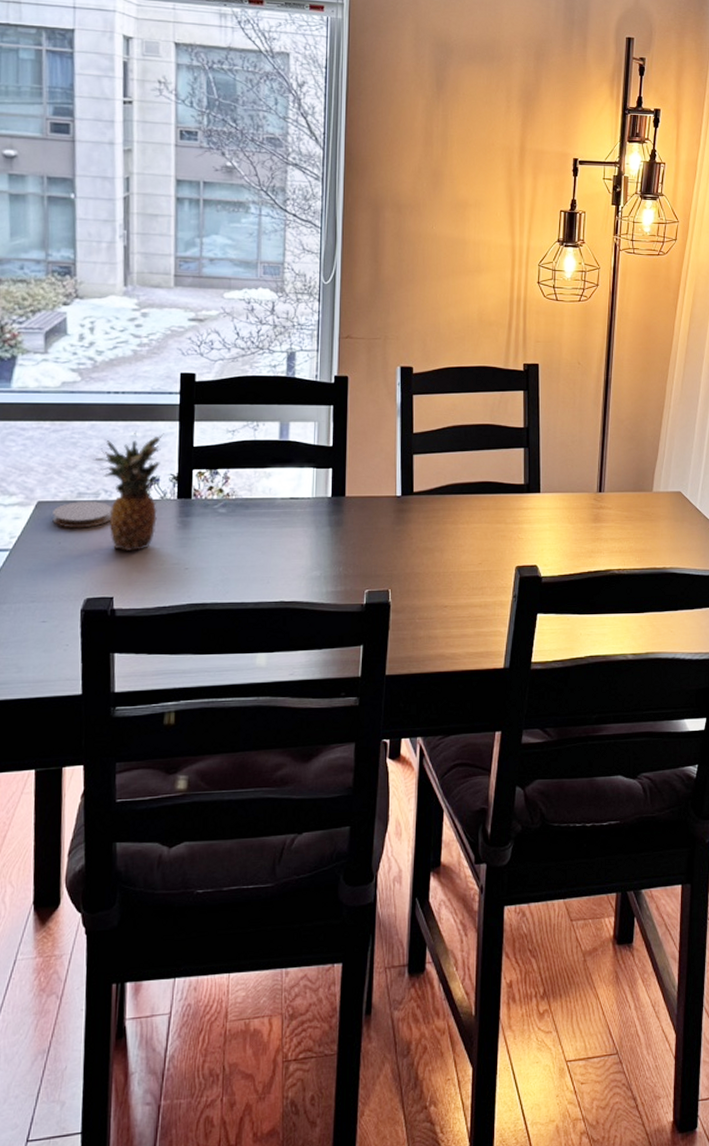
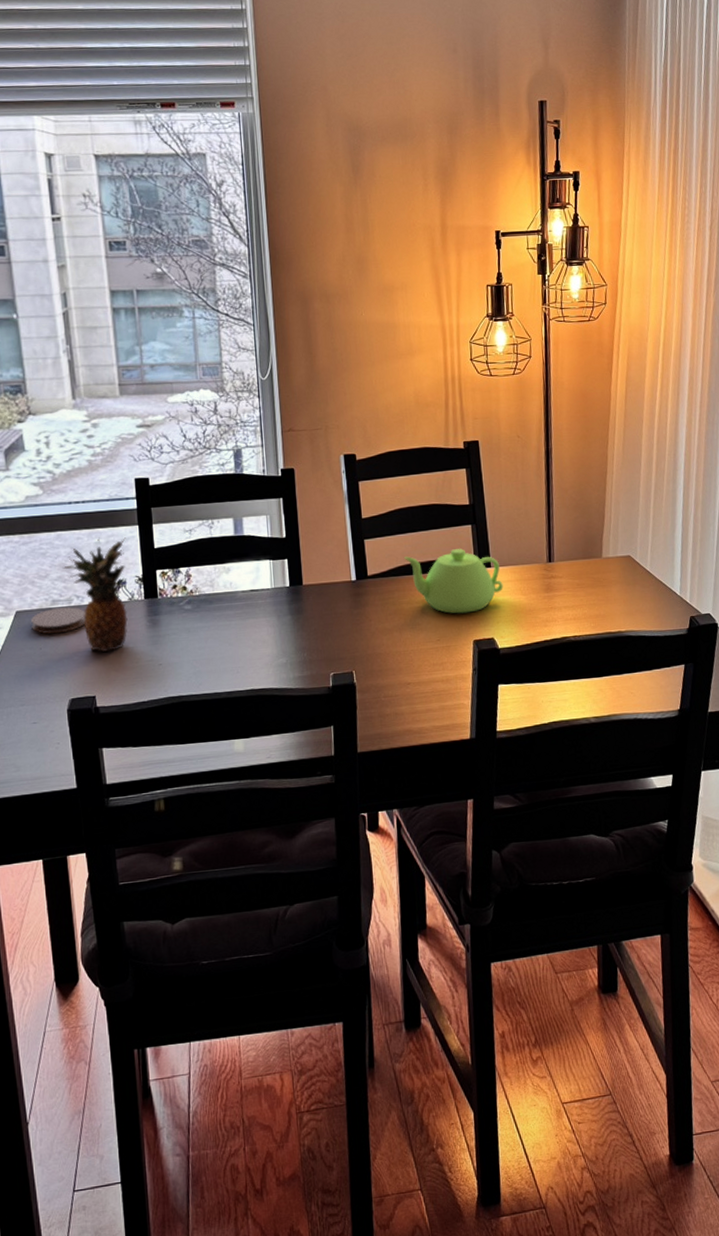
teapot: none [453,472,551,538] -> present [404,548,503,614]

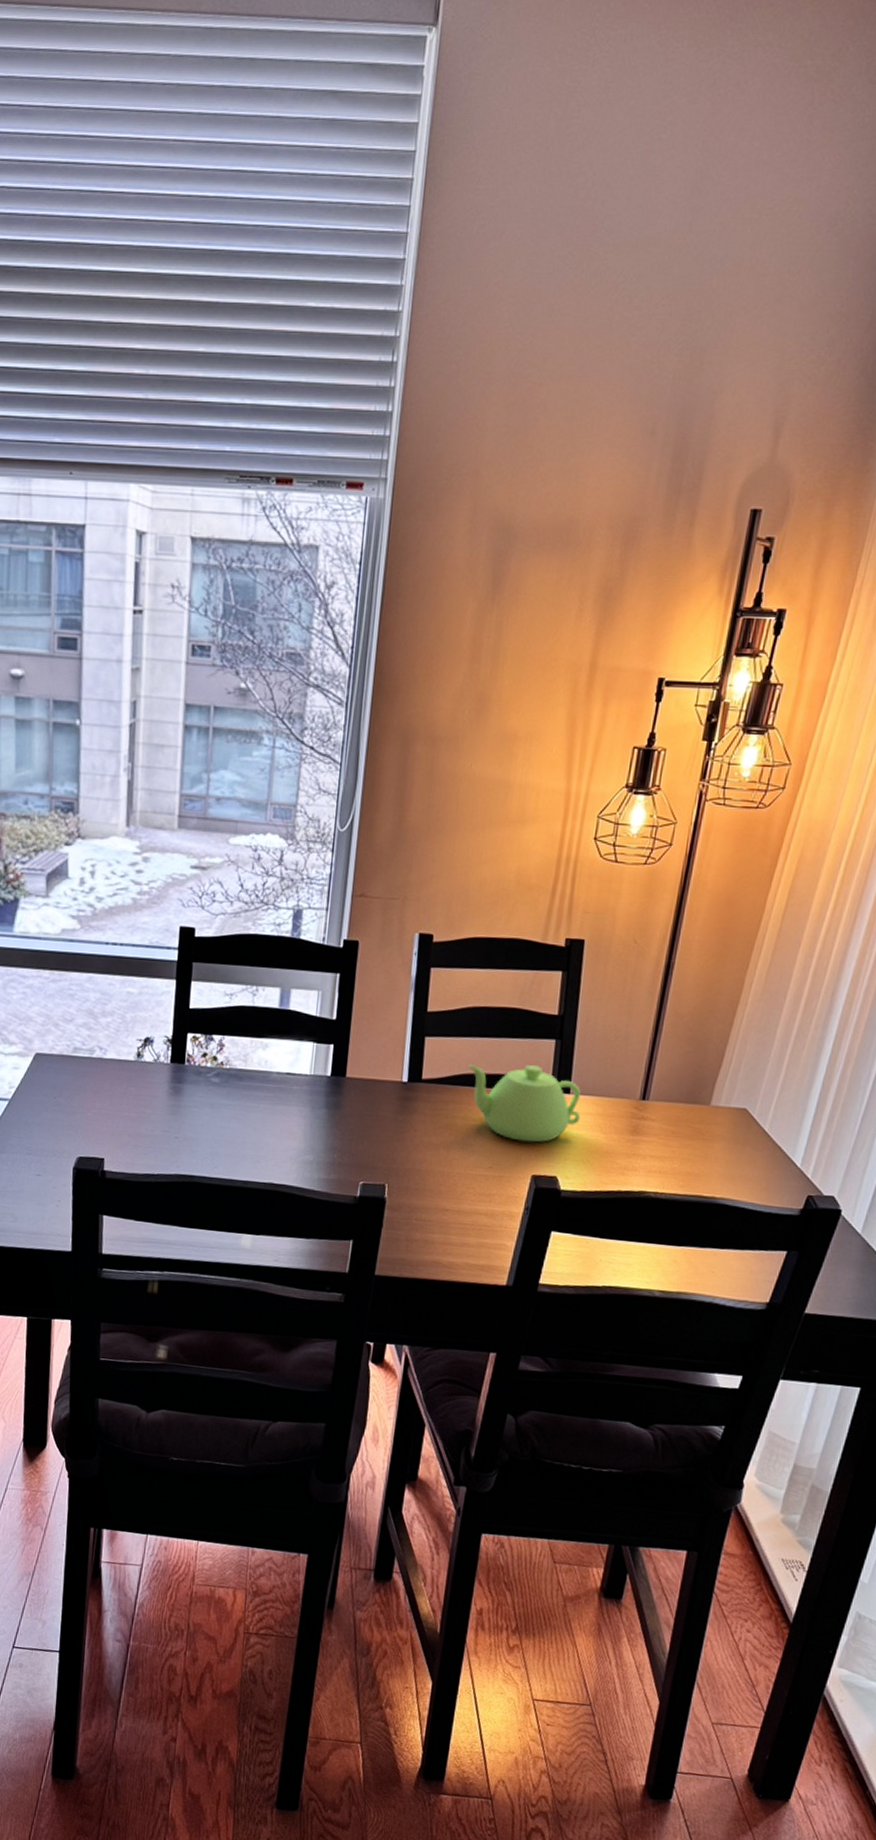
coaster: present [31,607,86,634] -> none [49,1056,106,1085]
fruit: present [62,537,128,653] -> none [89,986,162,1114]

